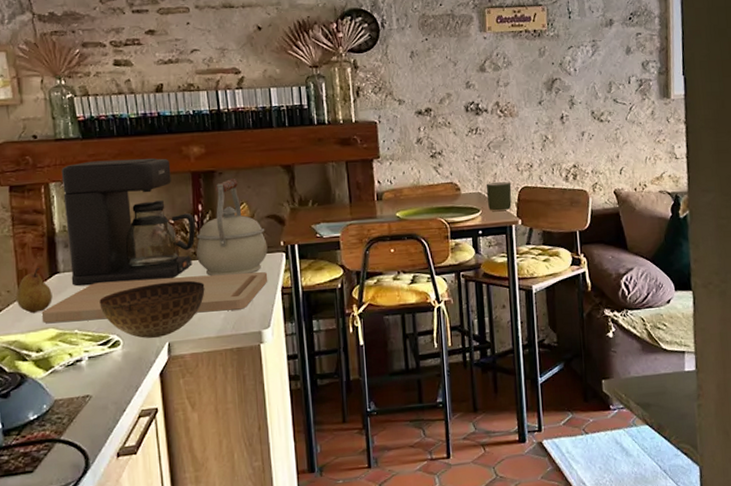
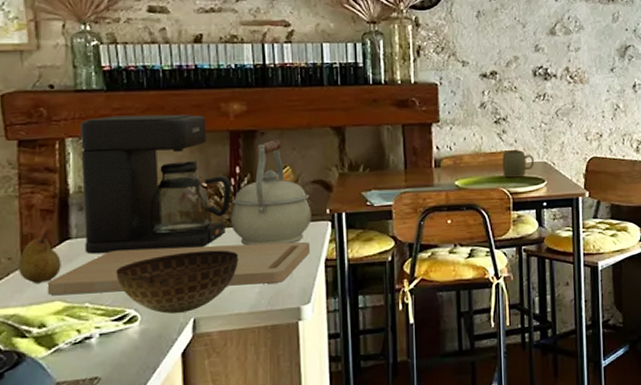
mug: none [439,182,470,208] -> present [502,150,535,178]
mug: present [486,182,512,212] -> none [552,151,580,183]

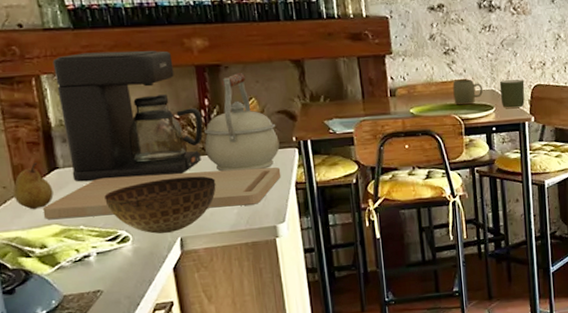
mug: none [552,151,580,183] -> present [499,79,525,109]

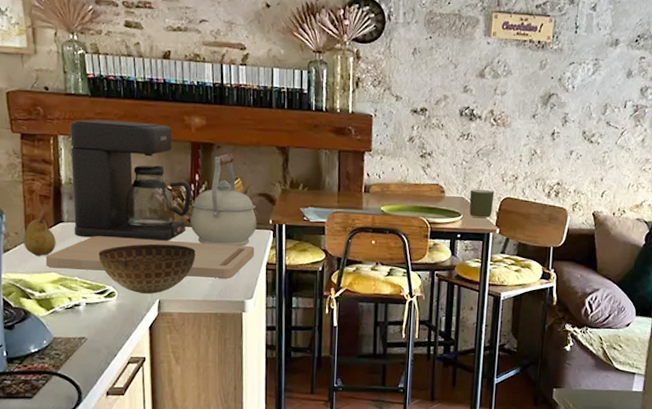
mug: present [452,79,483,105] -> none [424,183,454,209]

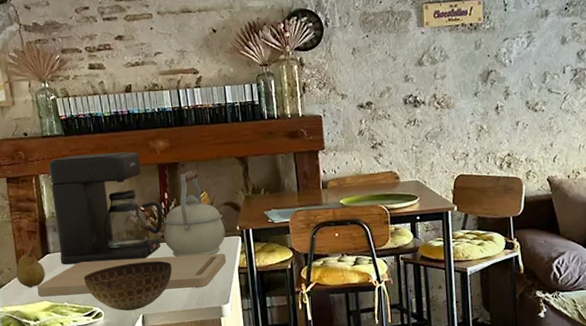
mug: present [469,189,495,219] -> none [423,170,448,199]

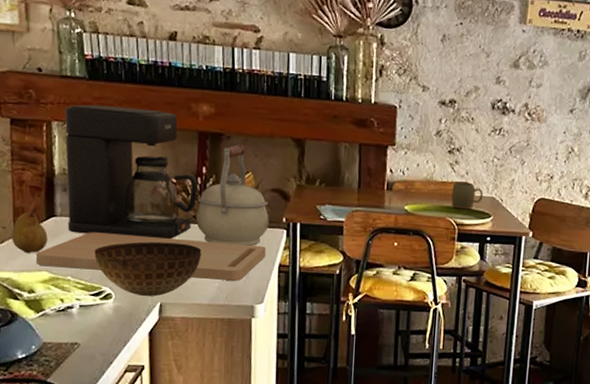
mug: none [379,171,408,196] -> present [451,181,484,210]

